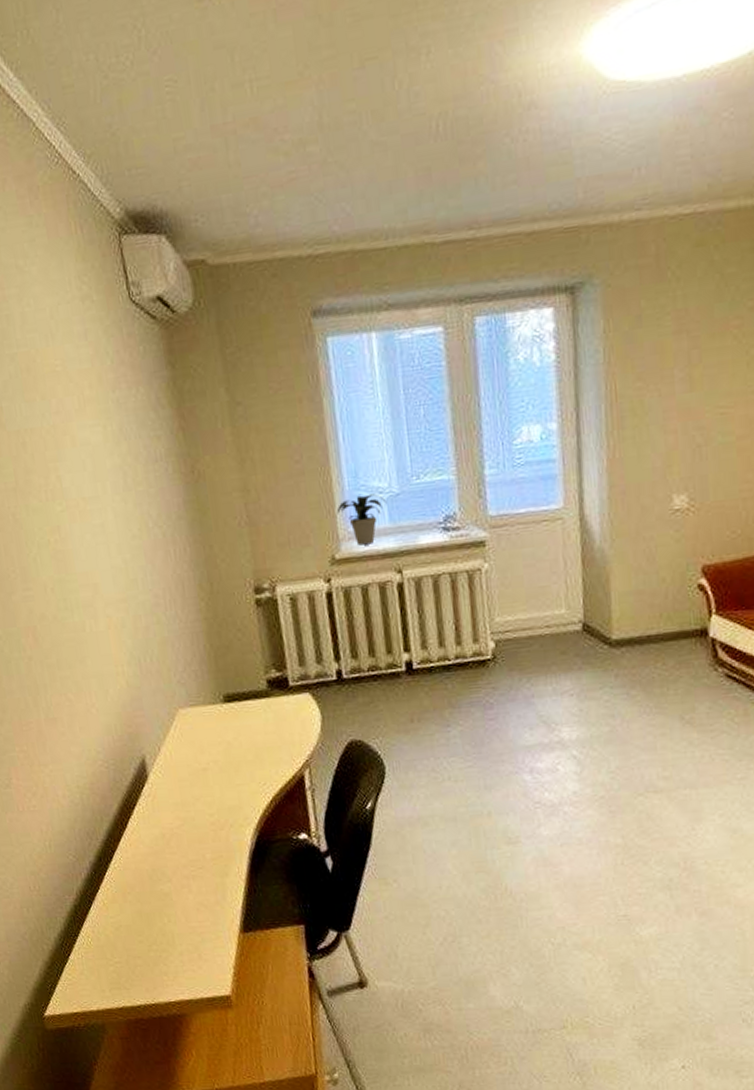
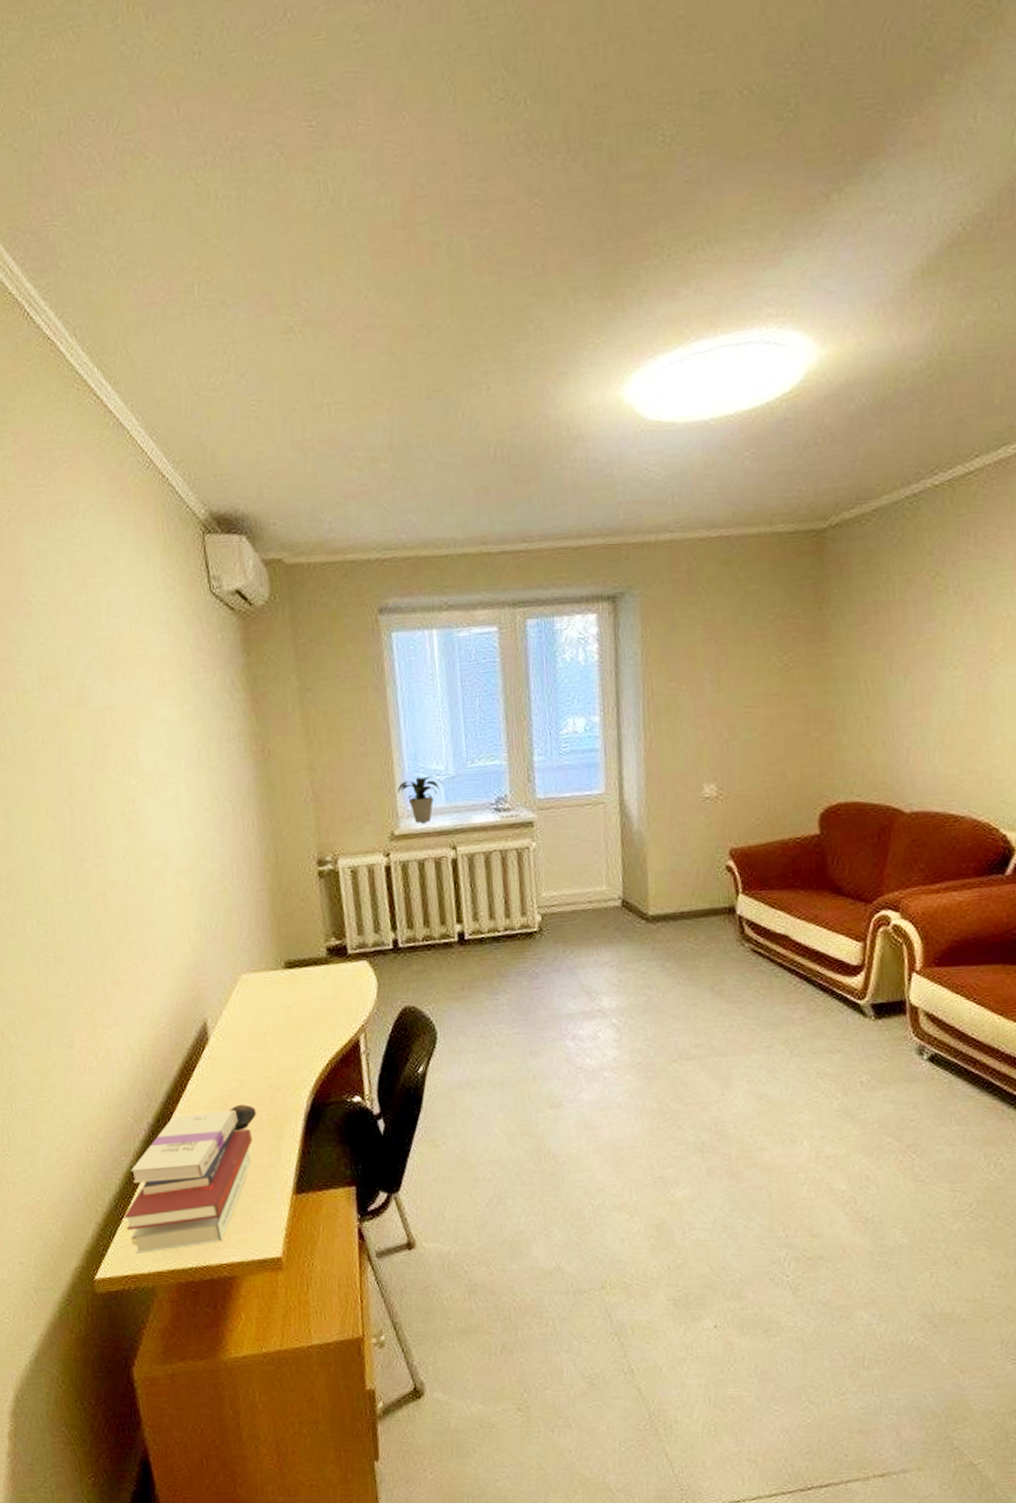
books: none [70,848,197,991] -> present [124,1110,252,1254]
computer mouse: none [172,842,200,869] -> present [229,1104,256,1130]

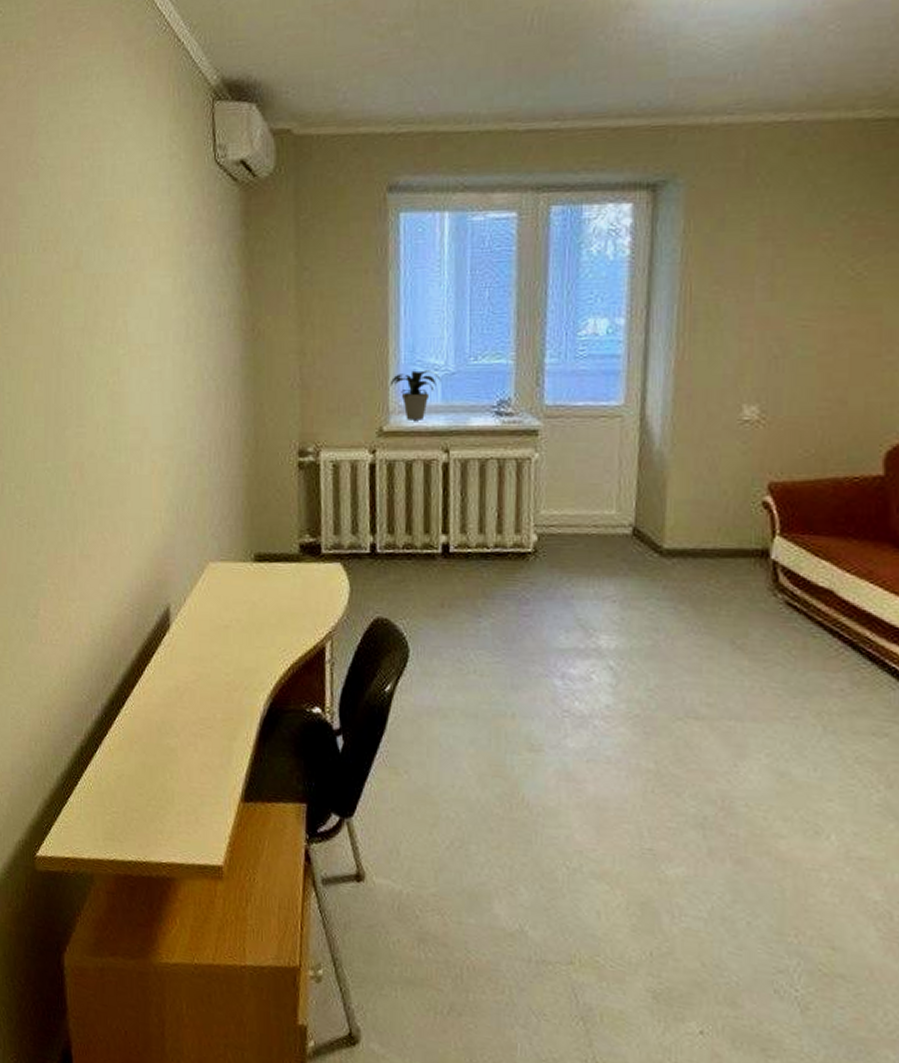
books: present [124,1110,252,1254] -> none [70,699,204,840]
computer mouse: present [229,1104,256,1130] -> none [184,697,211,725]

